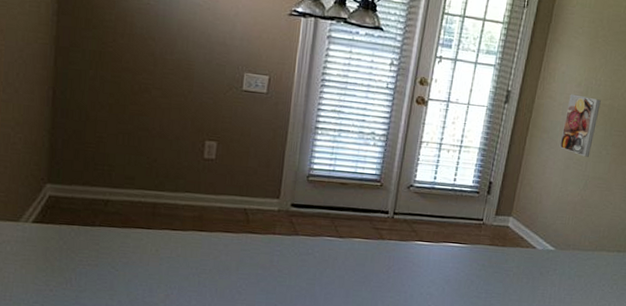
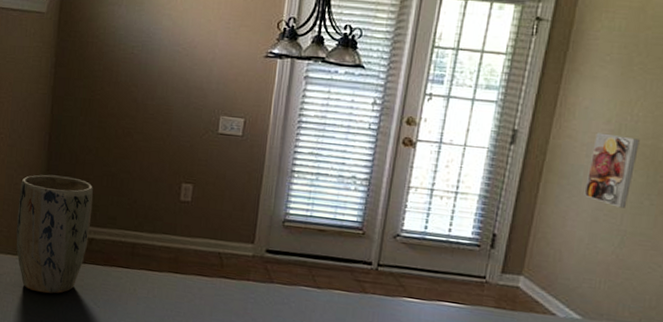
plant pot: none [16,133,108,261] -> present [16,174,94,294]

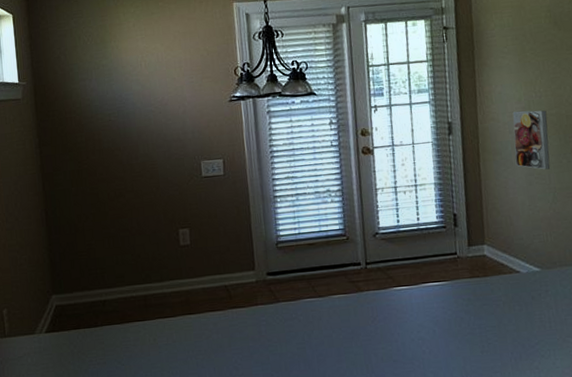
plant pot: present [16,174,94,294] -> none [25,246,102,365]

